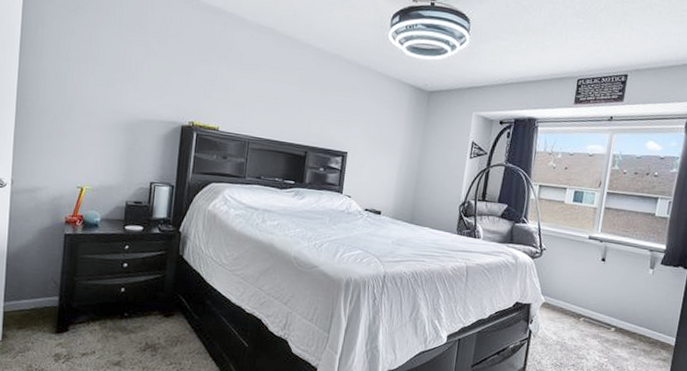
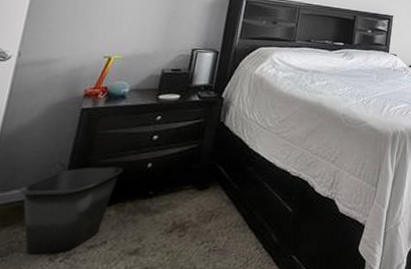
waste bin: none [26,286,102,356] -> present [18,166,123,255]

